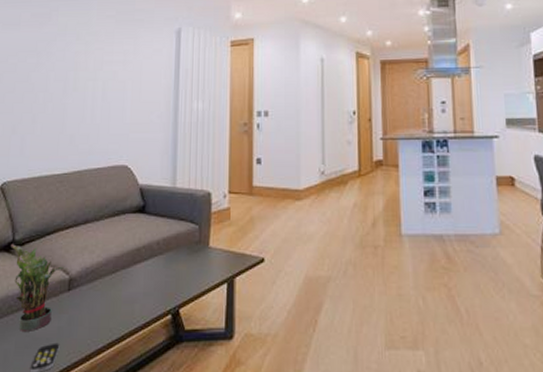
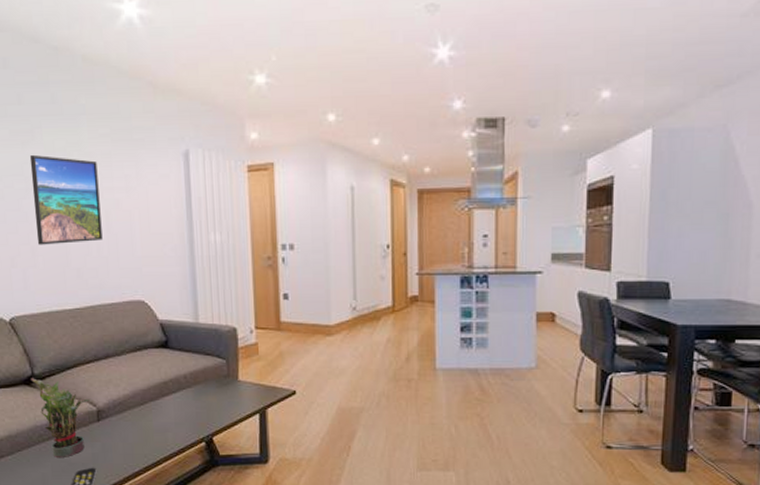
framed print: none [38,33,101,114] -> present [29,154,103,245]

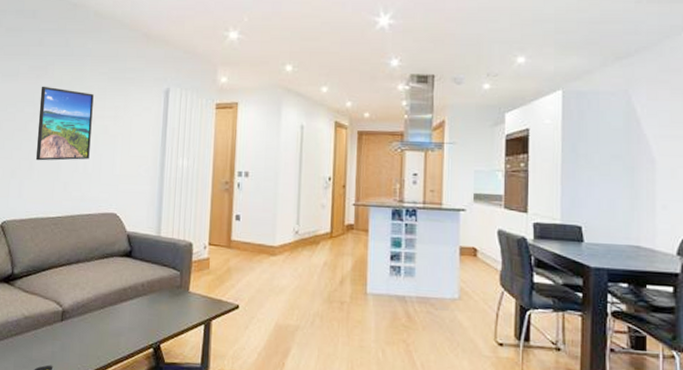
potted plant: present [31,378,91,457] -> none [10,276,59,354]

